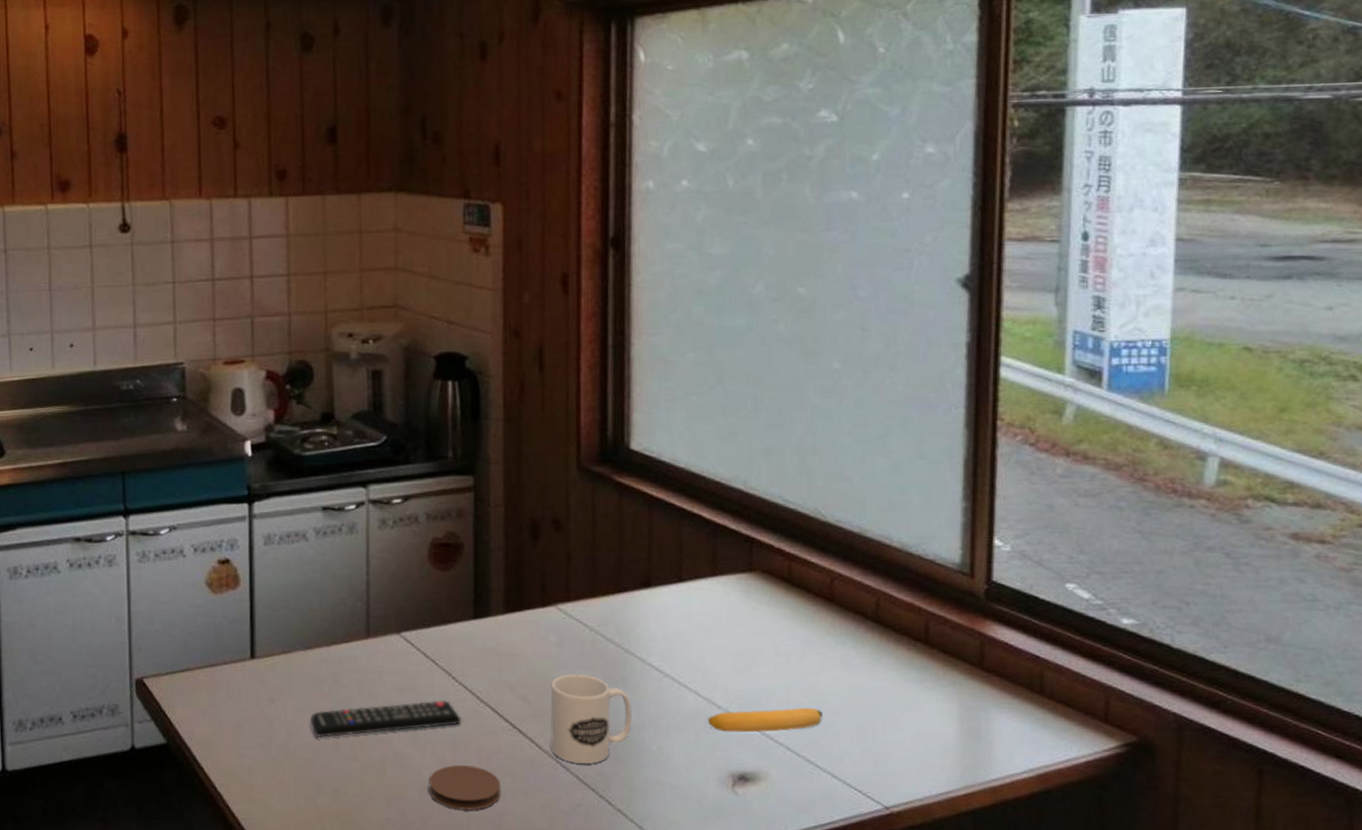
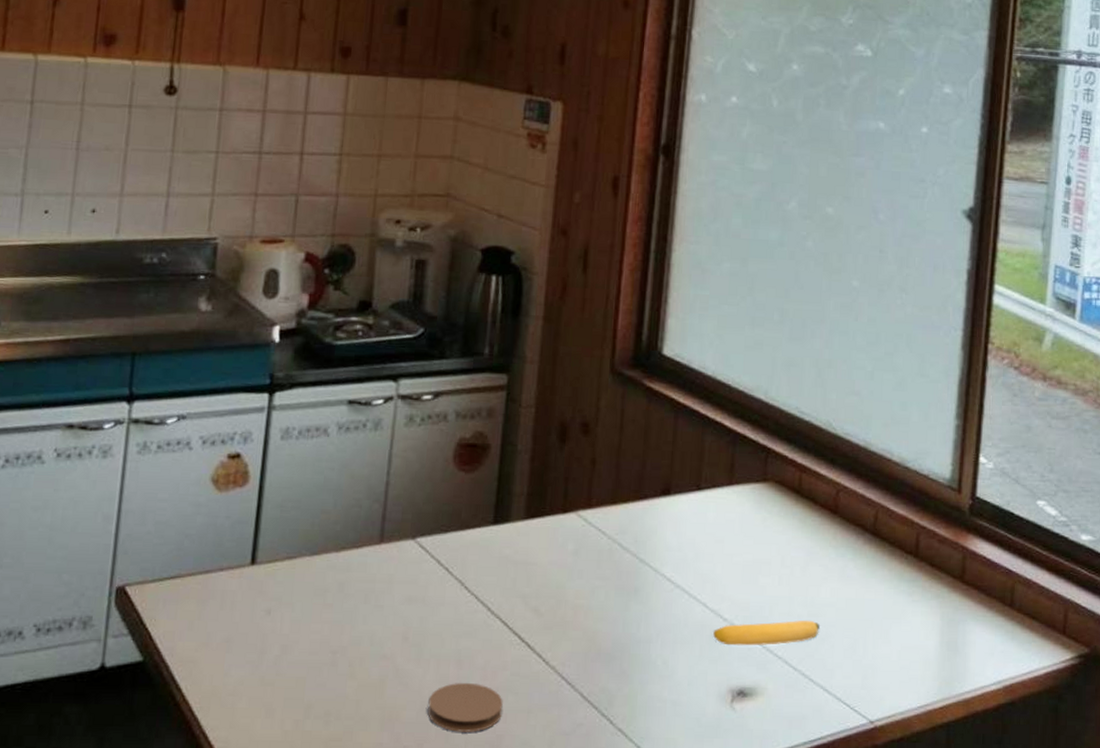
remote control: present [311,700,461,739] -> none [308,612,469,654]
mug: present [550,673,632,764] -> none [558,584,641,680]

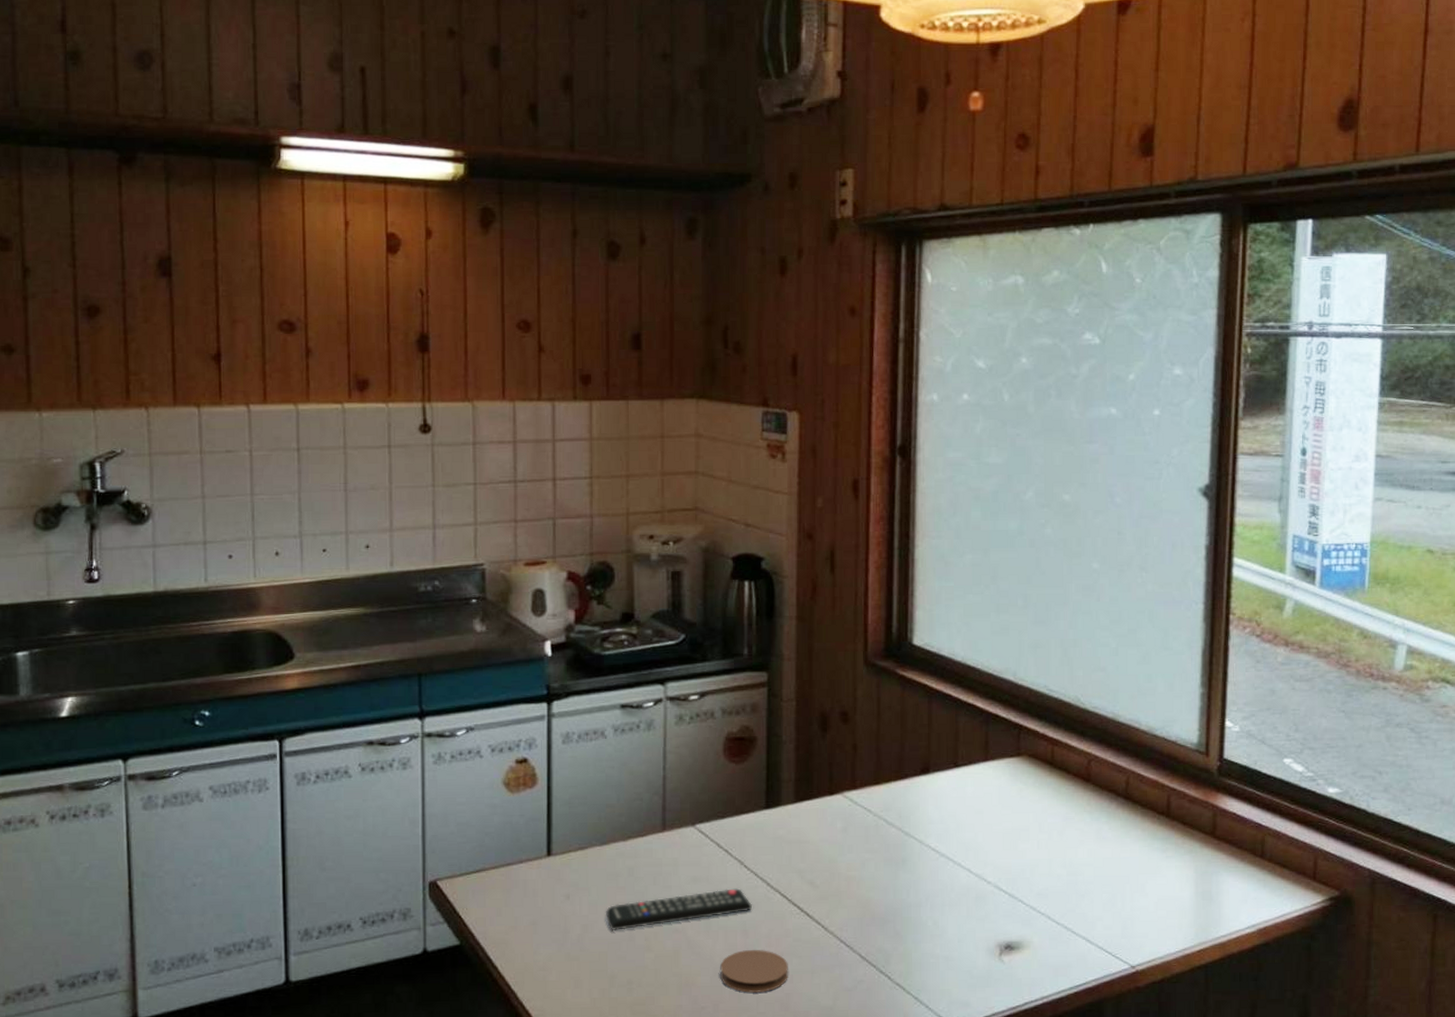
remote control: none [308,612,469,654] -> present [606,888,752,931]
banana: present [713,620,820,646] -> none [979,879,1079,906]

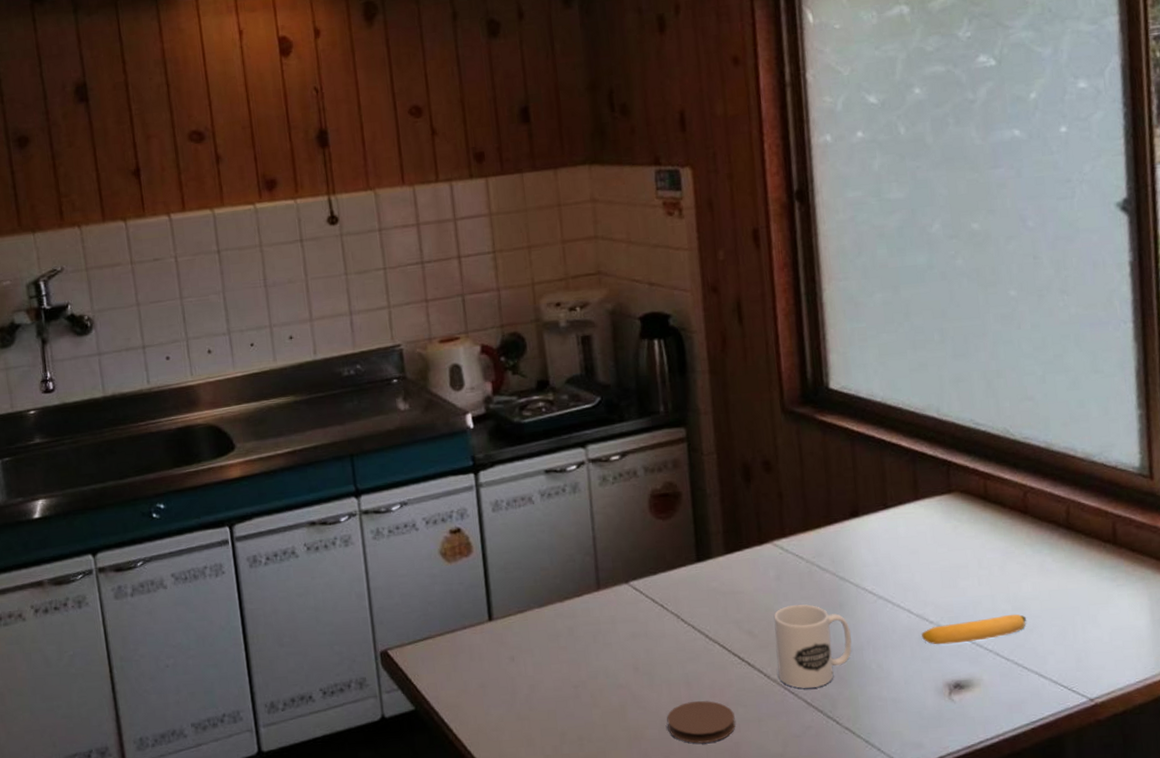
remote control: present [606,888,752,931] -> none [550,642,693,690]
mug: none [836,857,910,942] -> present [773,604,852,689]
banana: none [979,879,1079,906] -> present [921,614,1026,645]

